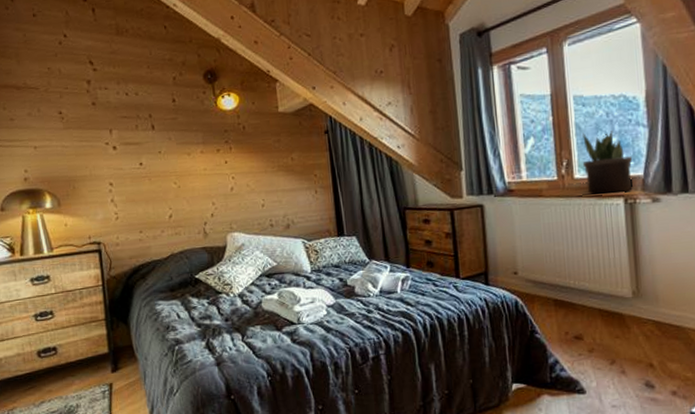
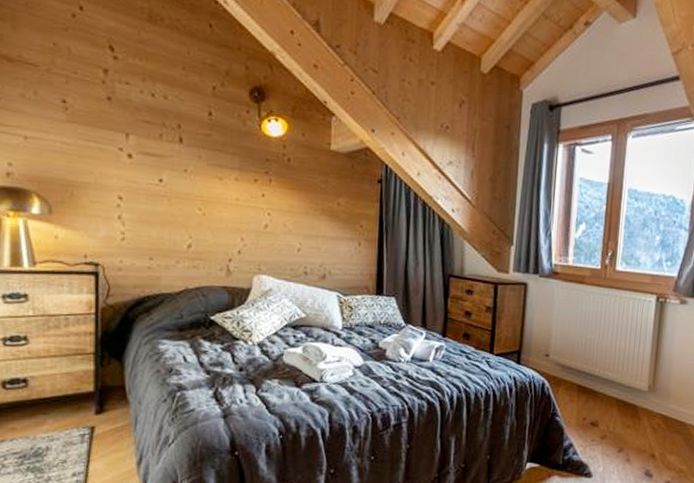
planter: present [582,131,633,195] -> none [625,226,671,291]

